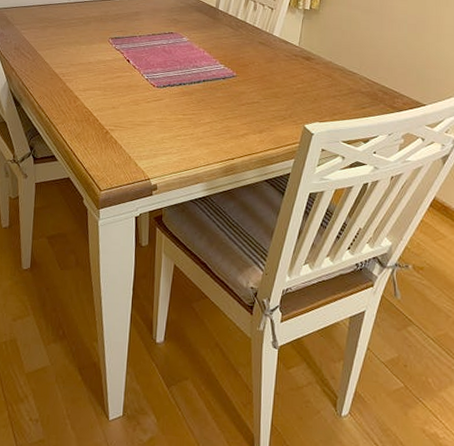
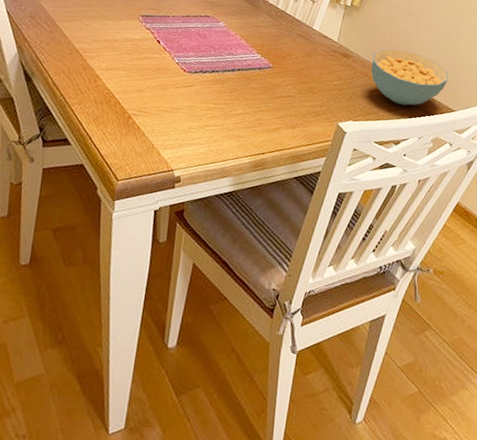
cereal bowl: none [334,48,416,103] -> present [371,49,448,106]

